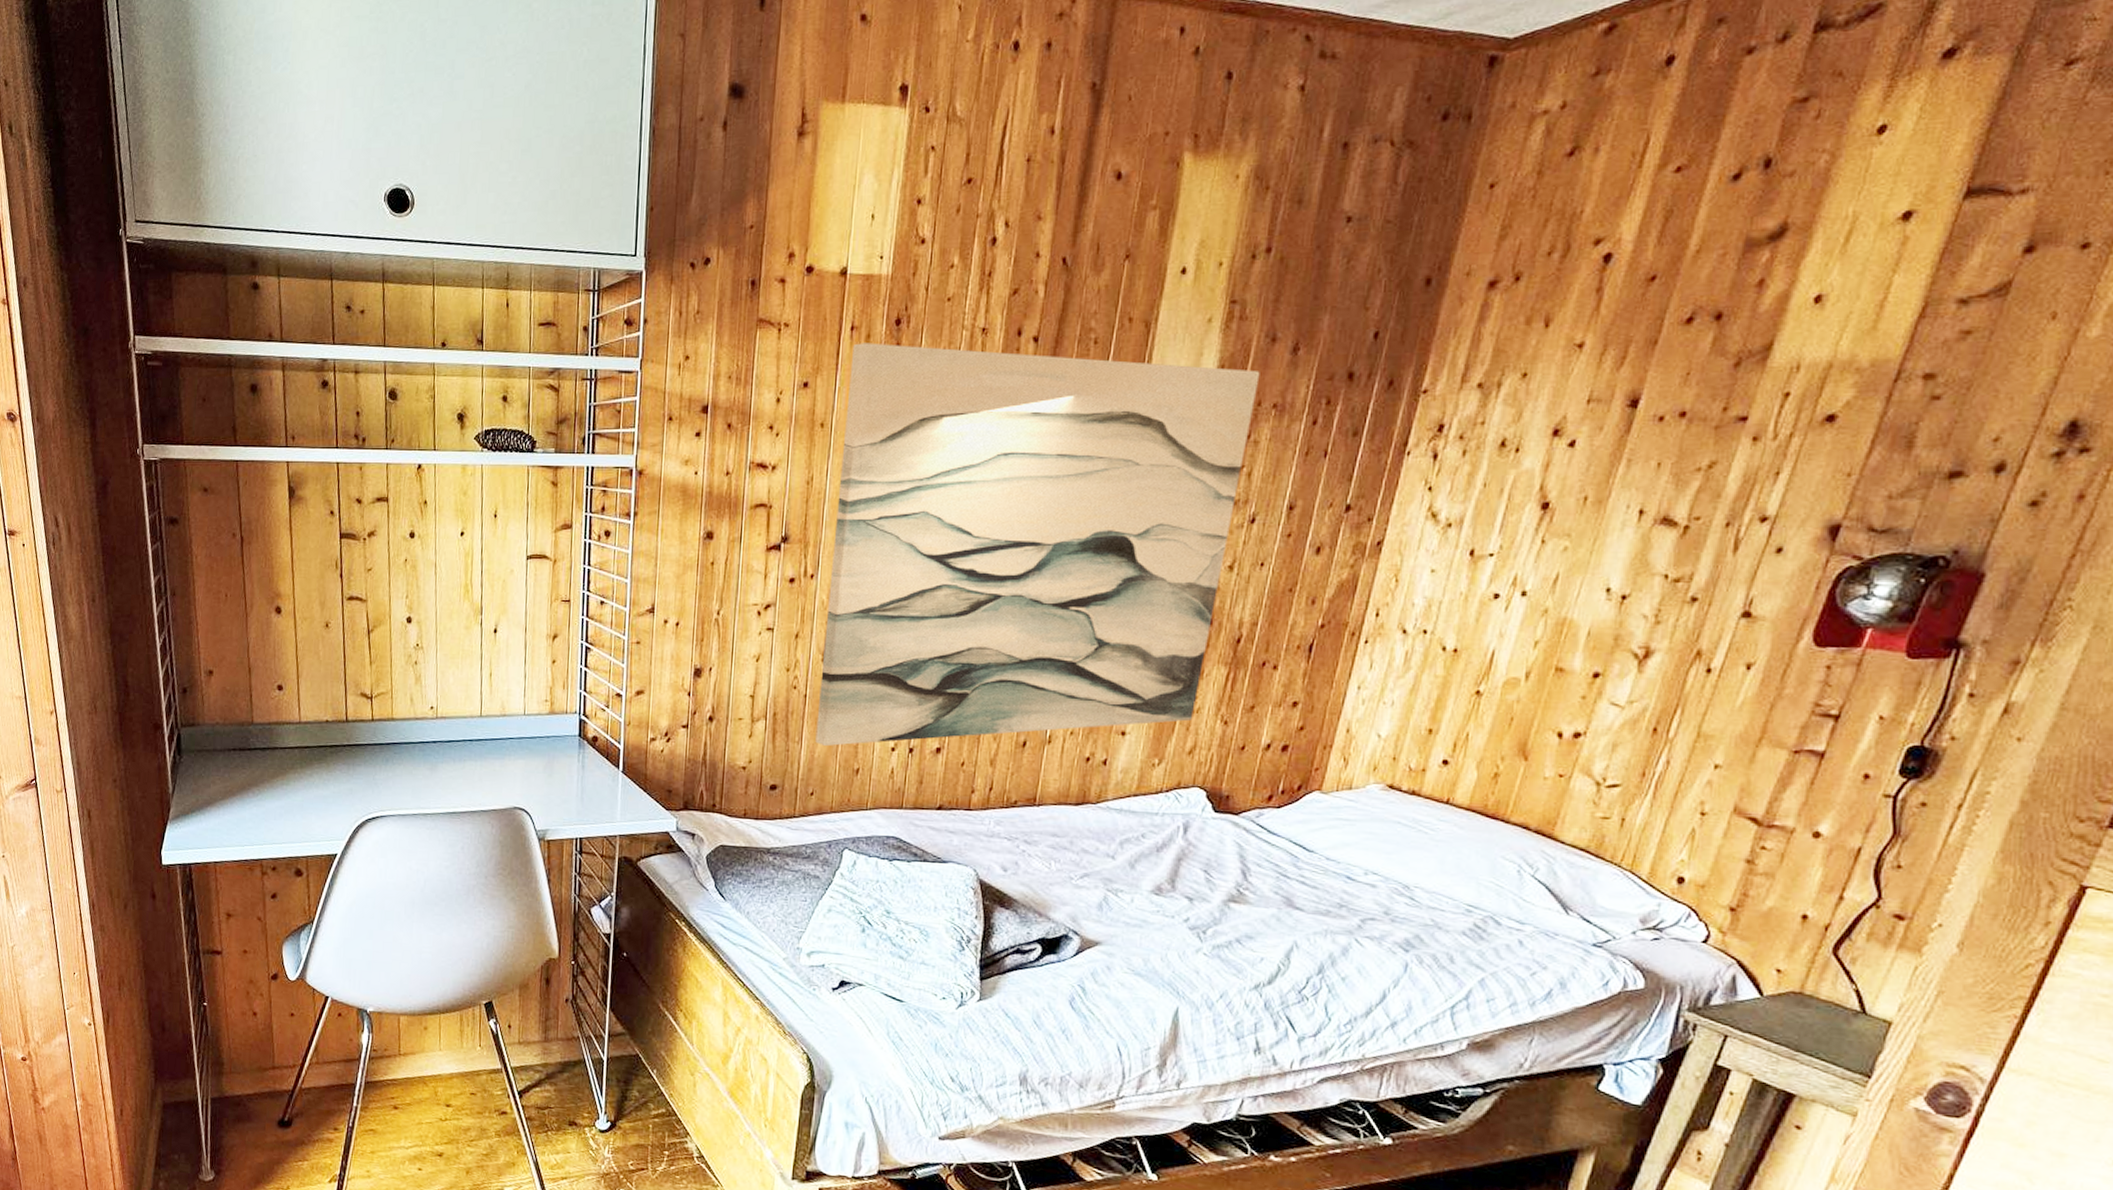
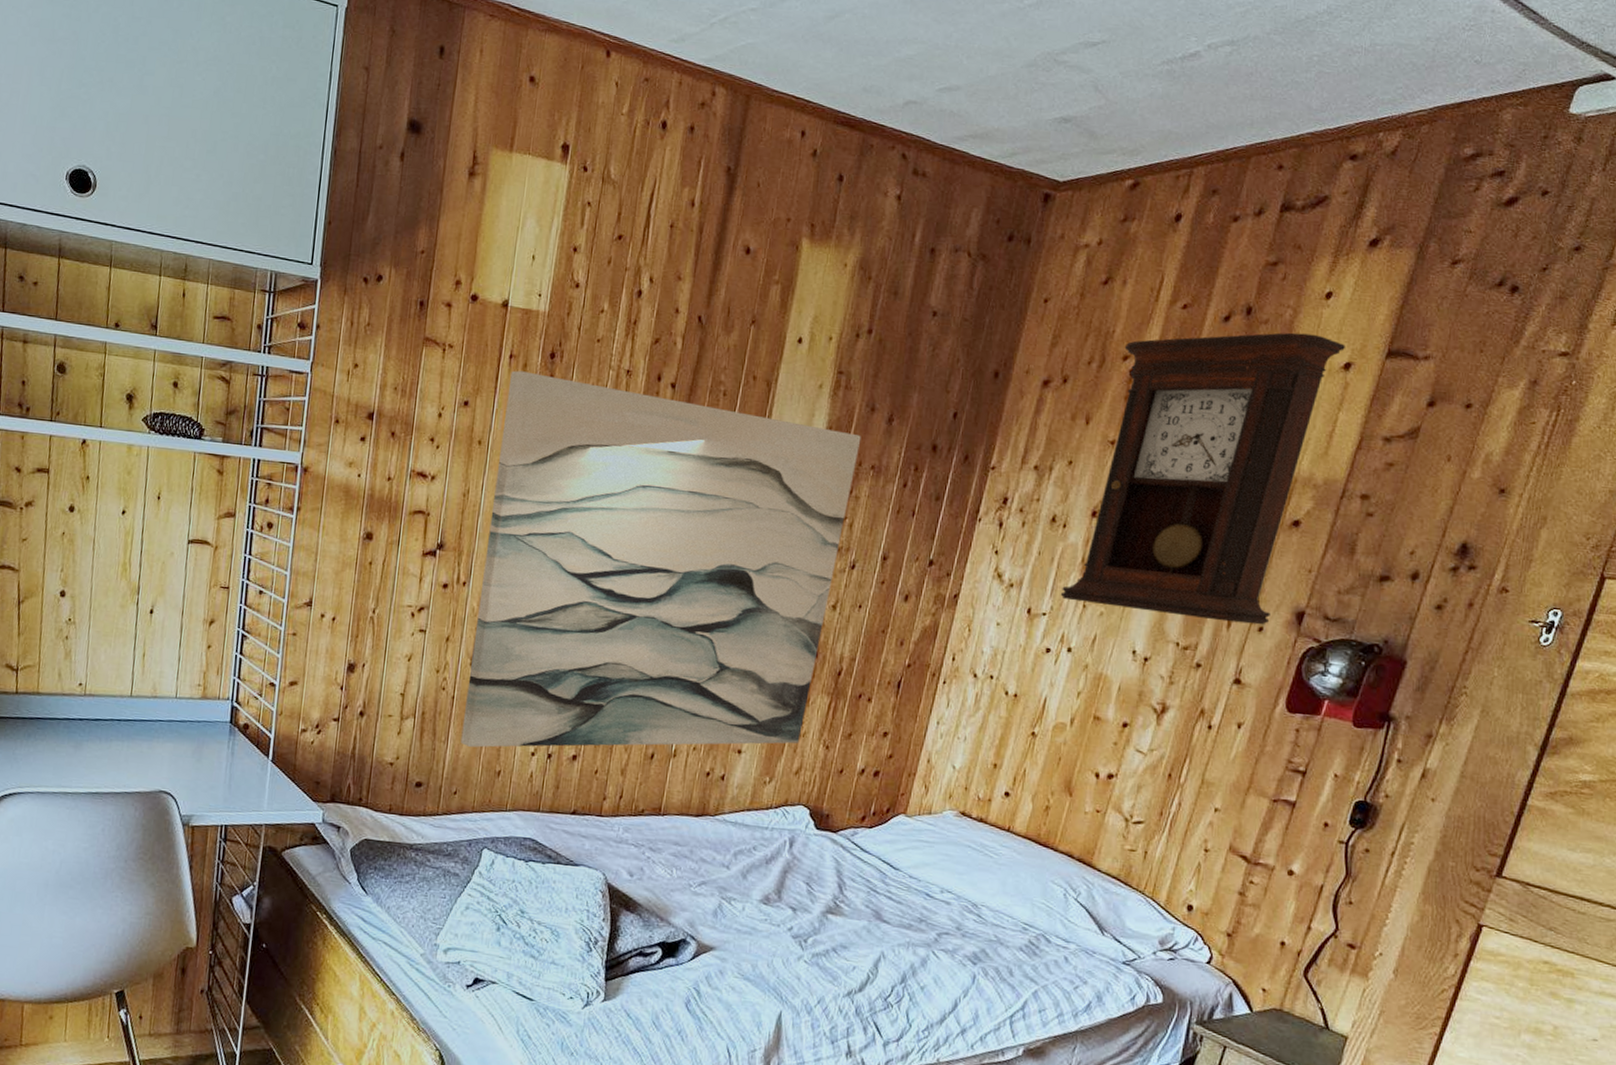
pendulum clock: none [1512,181,1904,545] -> present [1060,332,1345,625]

